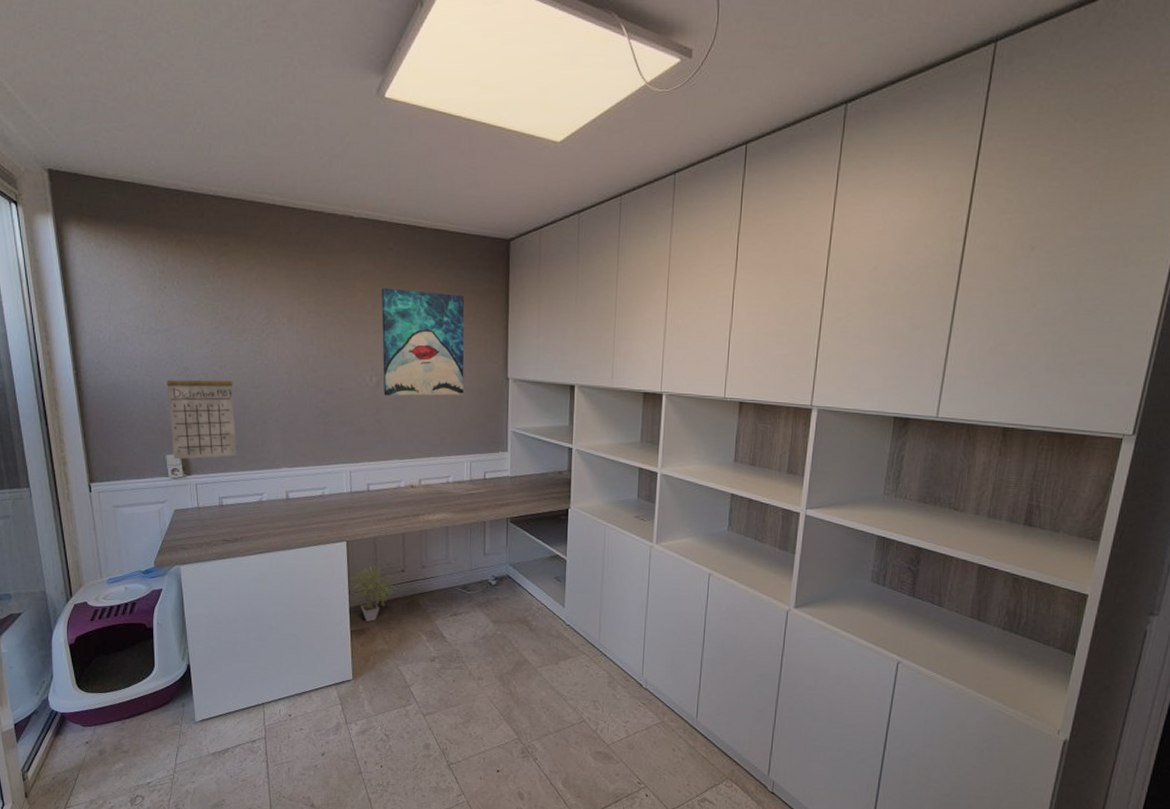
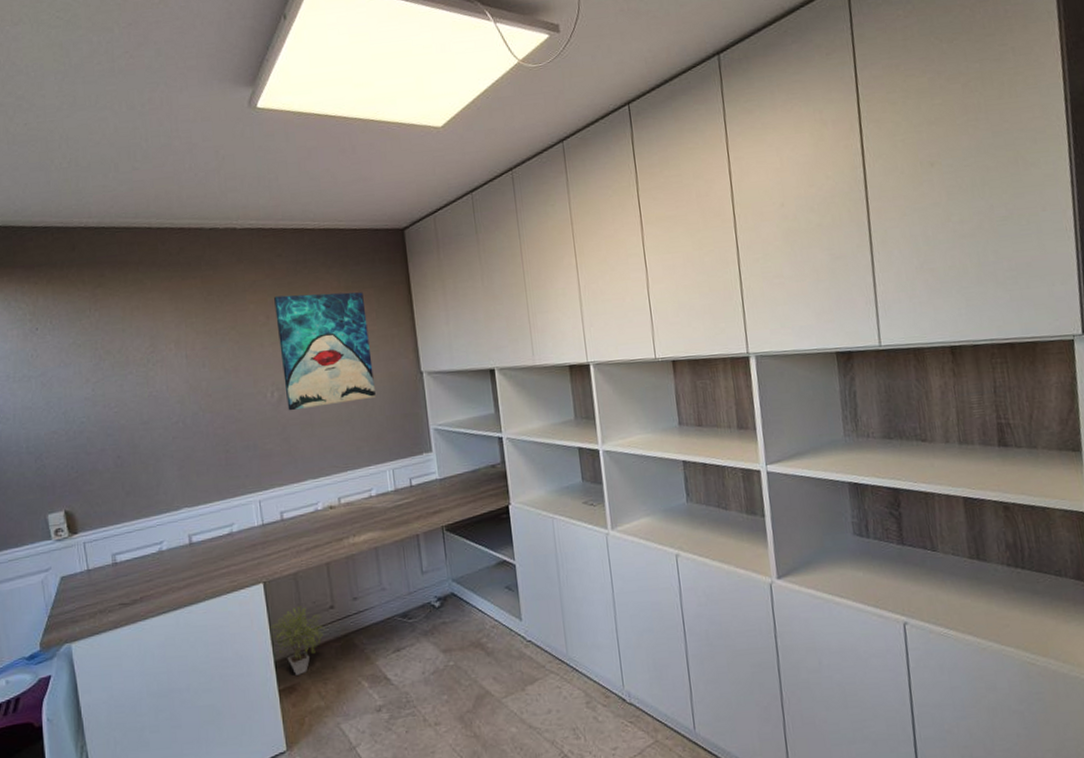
calendar: present [167,368,237,460] -> none [44,413,129,519]

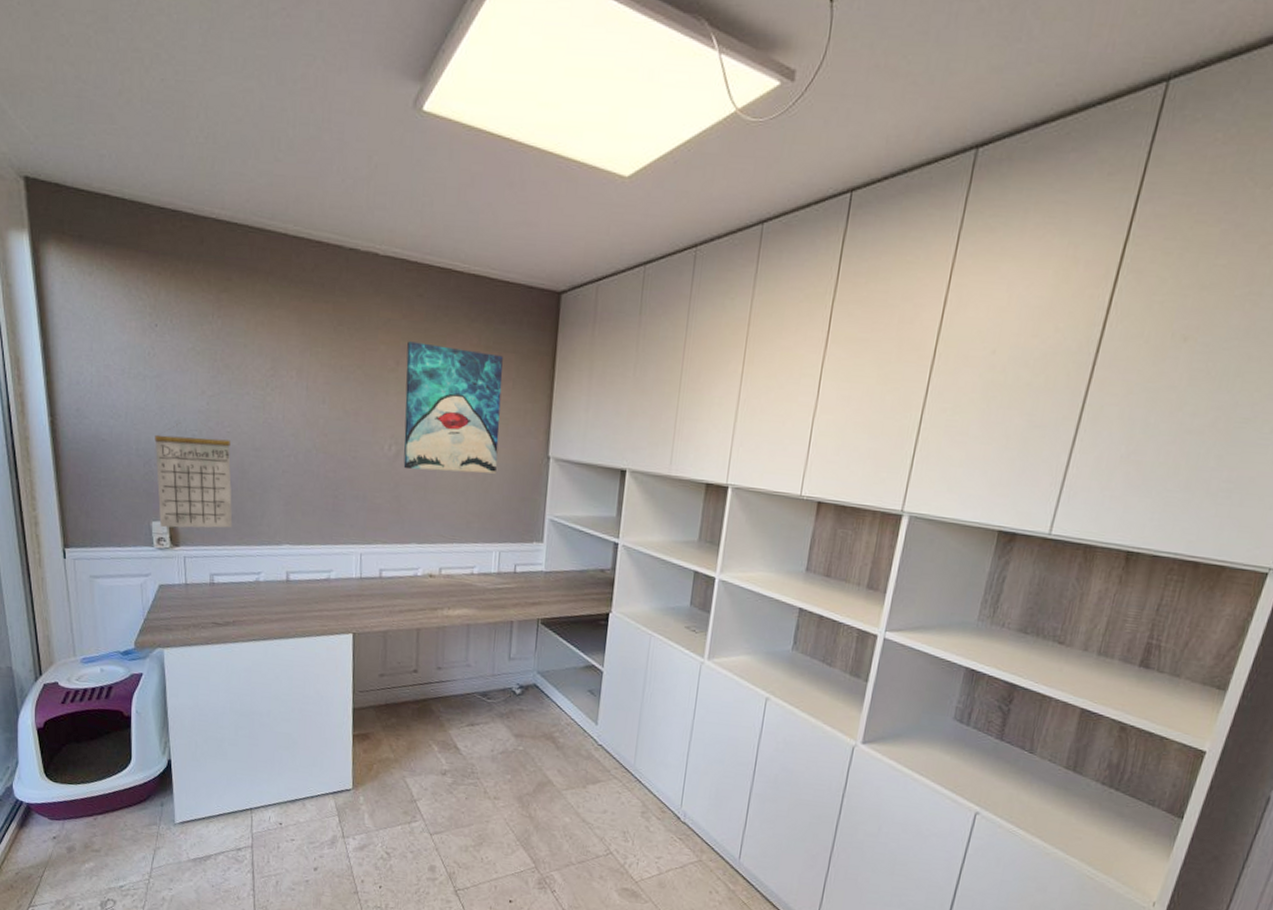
calendar: none [44,413,129,519] -> present [154,422,233,528]
potted plant: present [269,606,326,677] -> none [352,663,407,727]

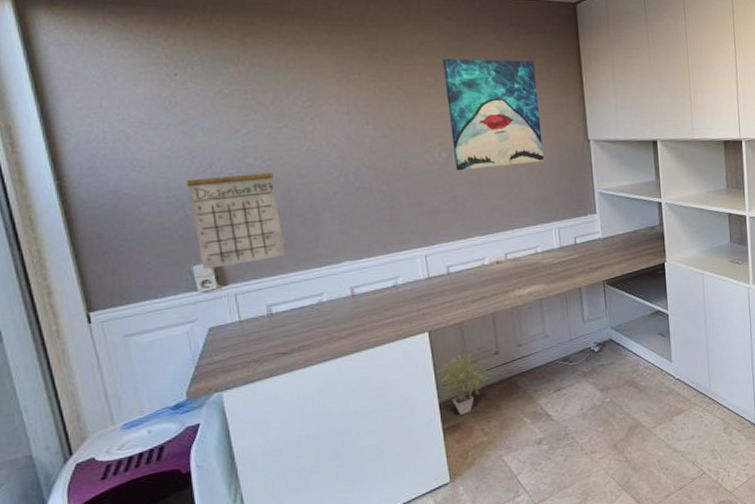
potted plant: none [352,663,407,727] -> present [434,352,491,416]

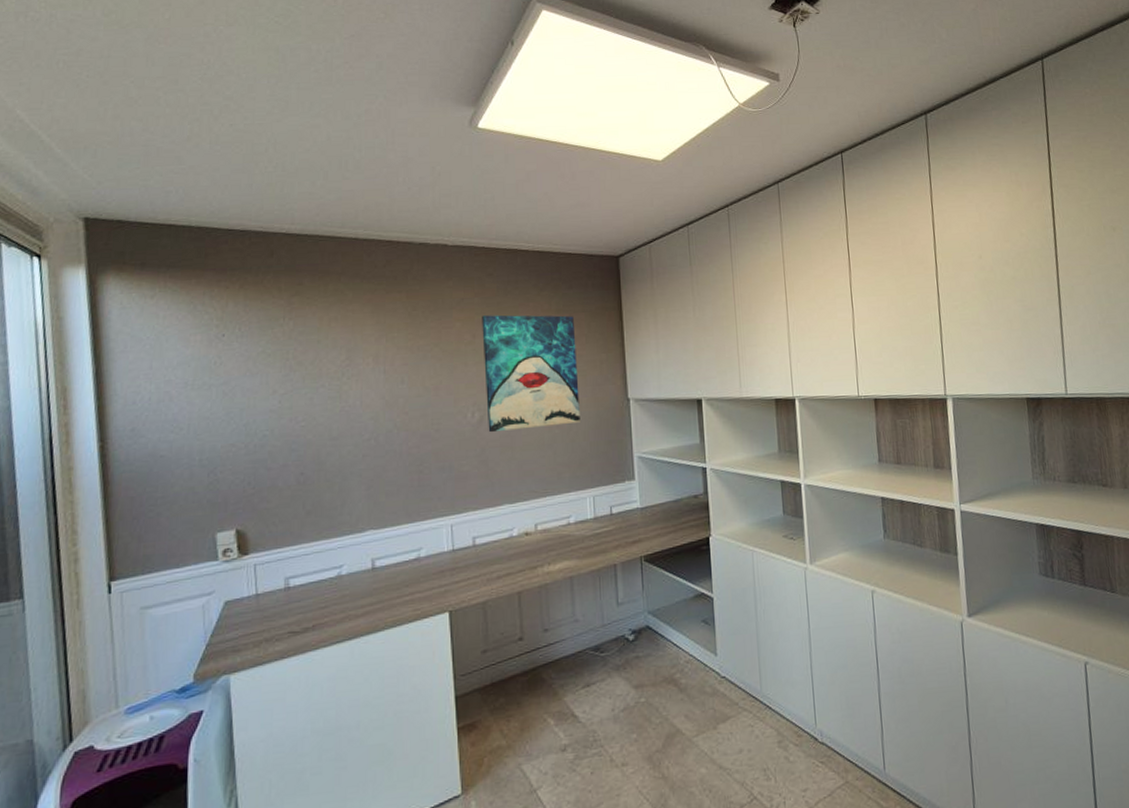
calendar: present [186,164,286,270] -> none [221,425,310,538]
potted plant: present [434,352,491,416] -> none [452,637,513,713]

